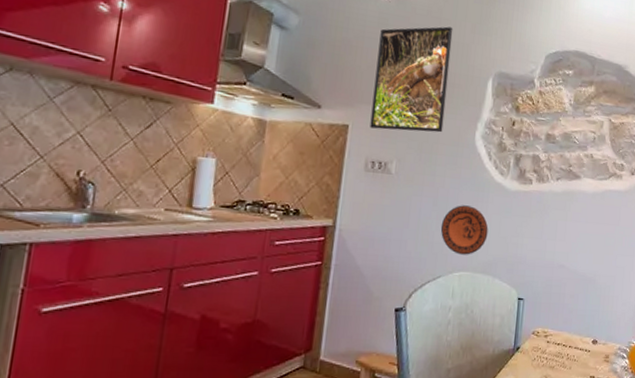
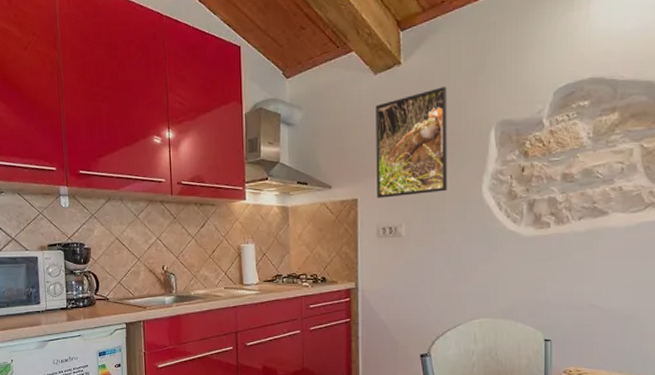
decorative plate: present [440,205,488,255] -> none [456,256,505,303]

